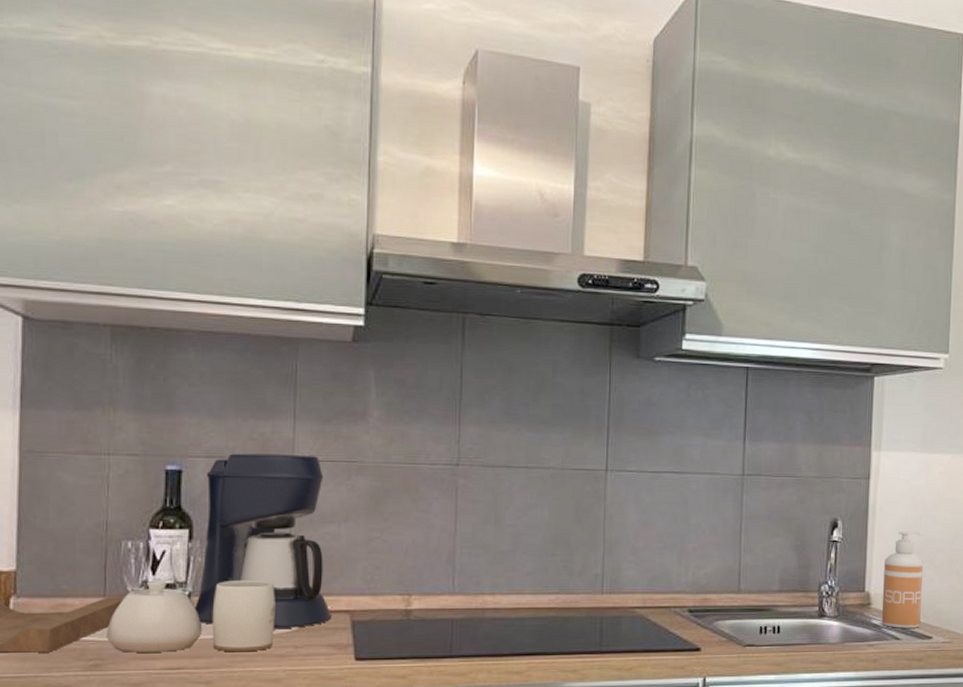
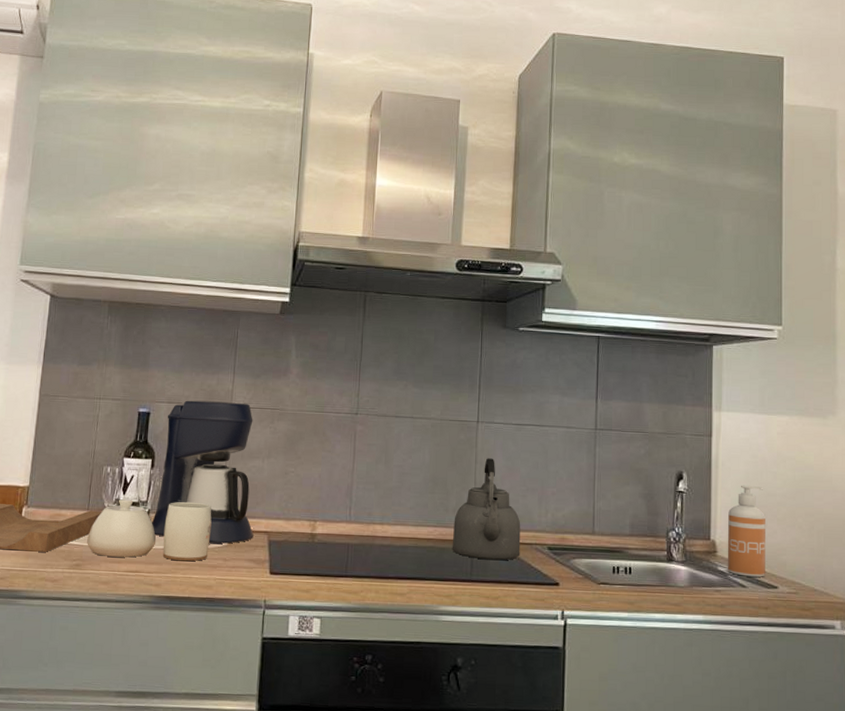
kettle: none [577,512,658,628] -> present [452,458,521,561]

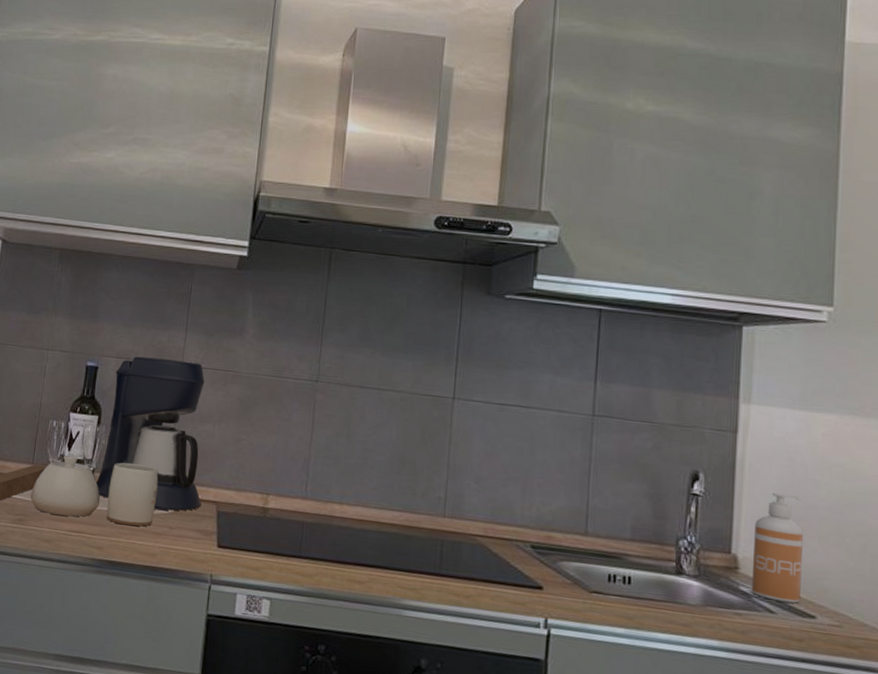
kettle: present [452,458,521,561] -> none [419,439,500,556]

